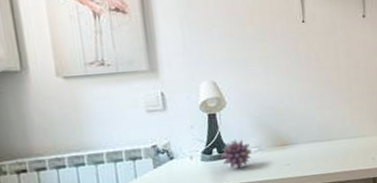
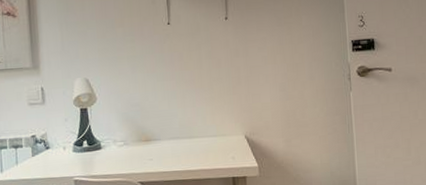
flower: present [221,139,252,169] -> none [90,133,118,161]

